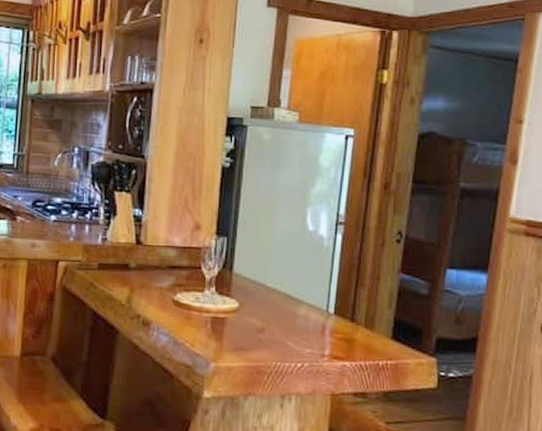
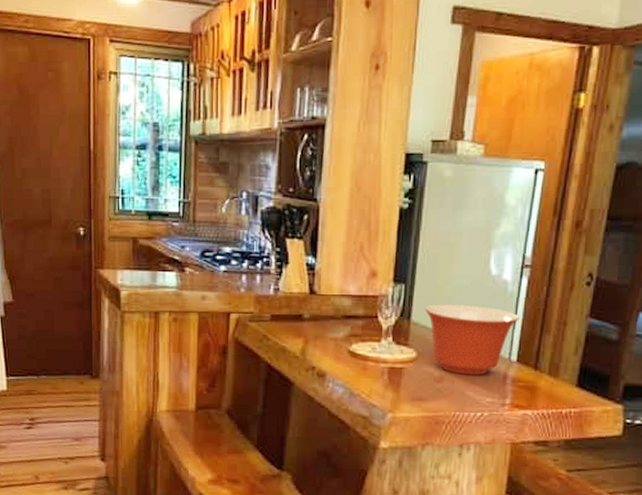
mixing bowl: none [246,257,336,326] -> present [424,304,520,375]

